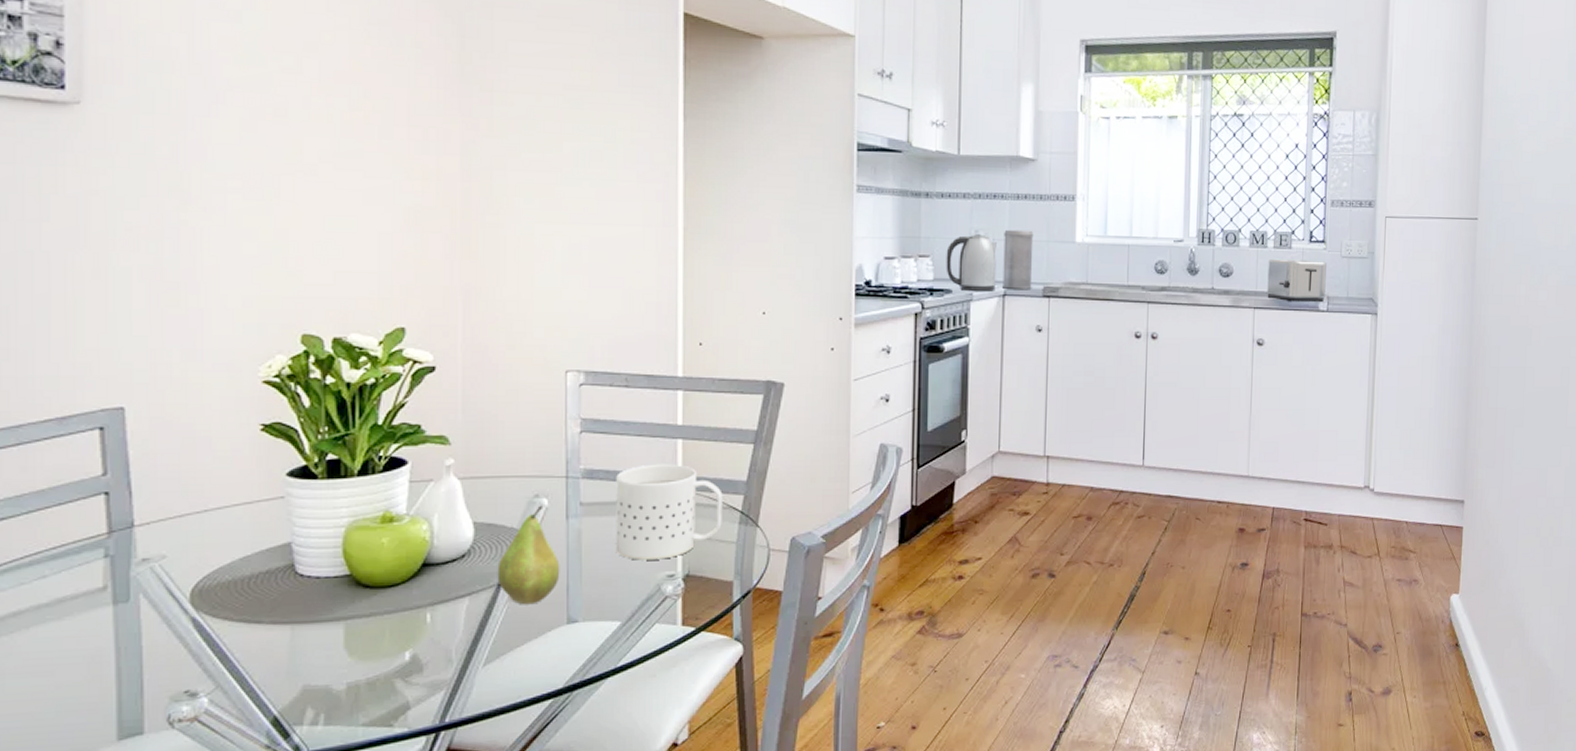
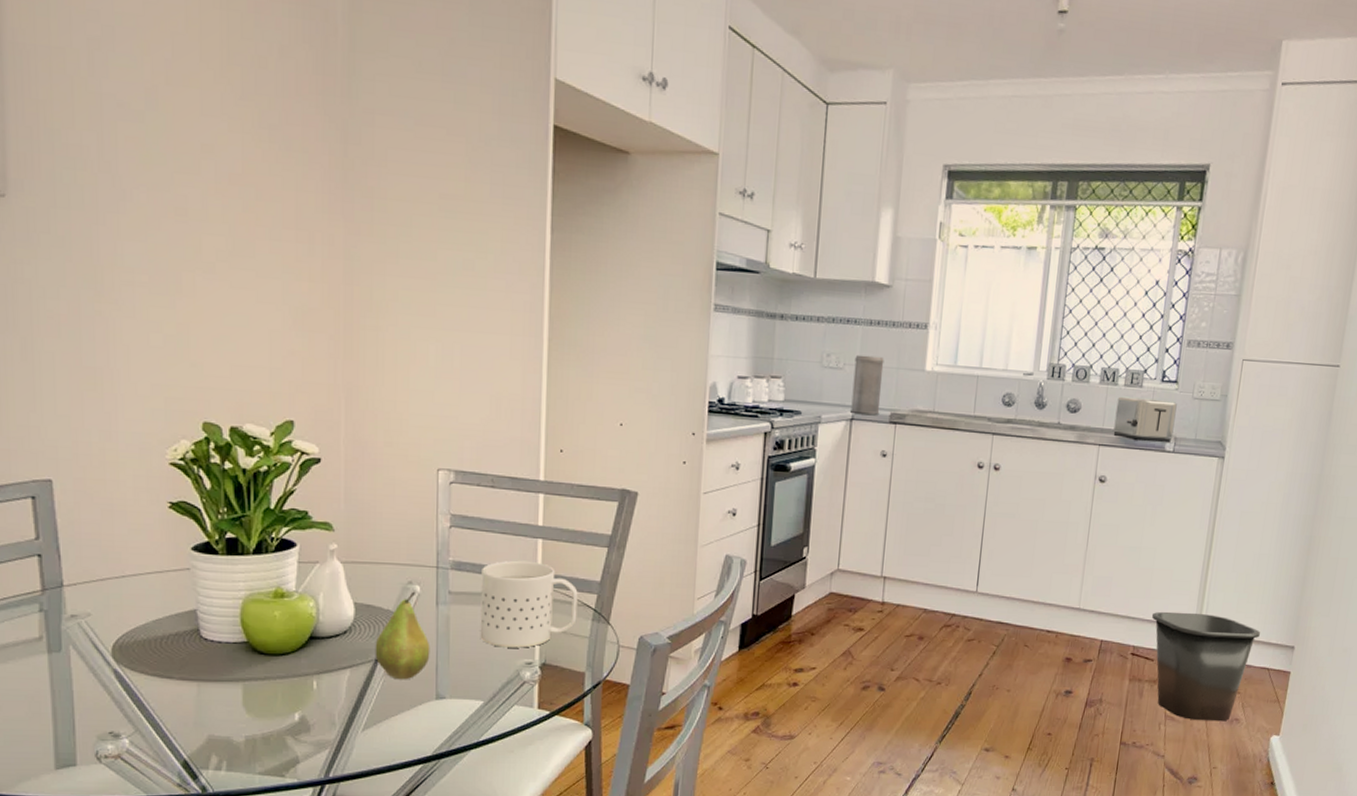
kettle: present [946,234,997,291] -> none [796,358,847,415]
waste bin: none [1321,472,1430,585] -> present [1151,611,1261,722]

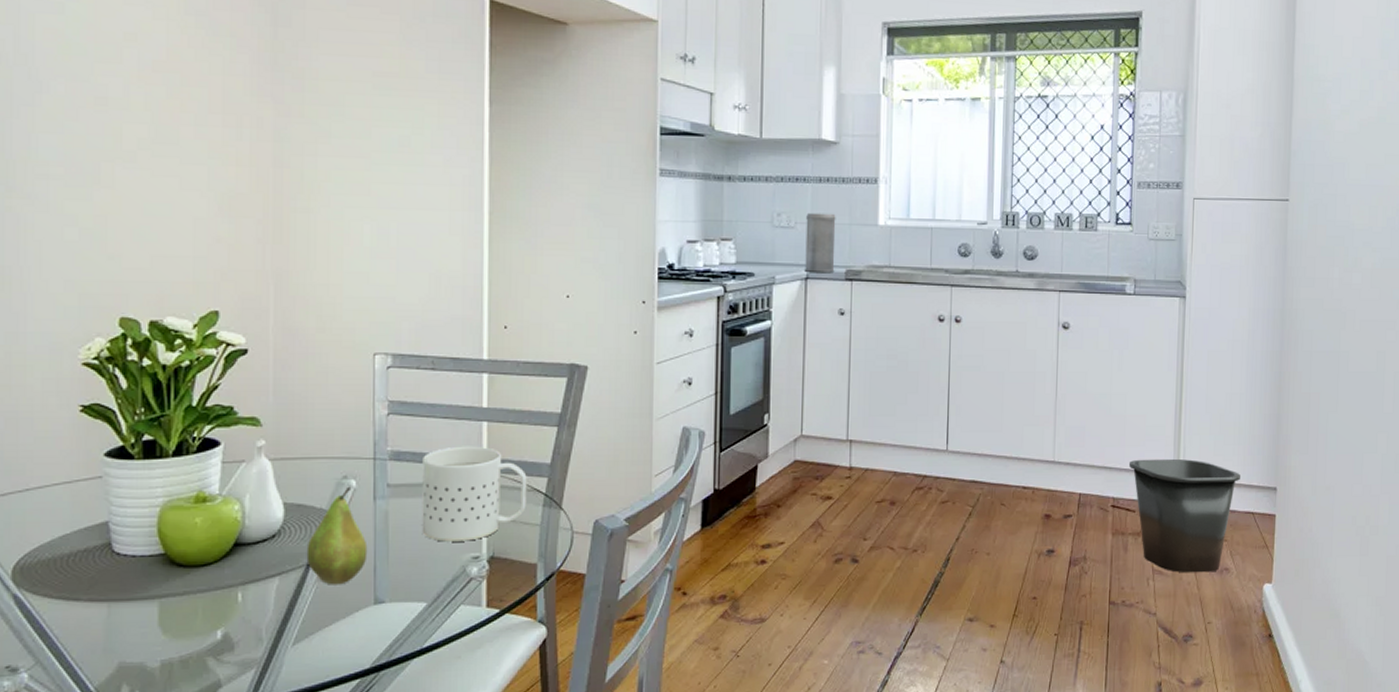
toaster: present [1113,396,1177,444] -> none [1072,241,1133,286]

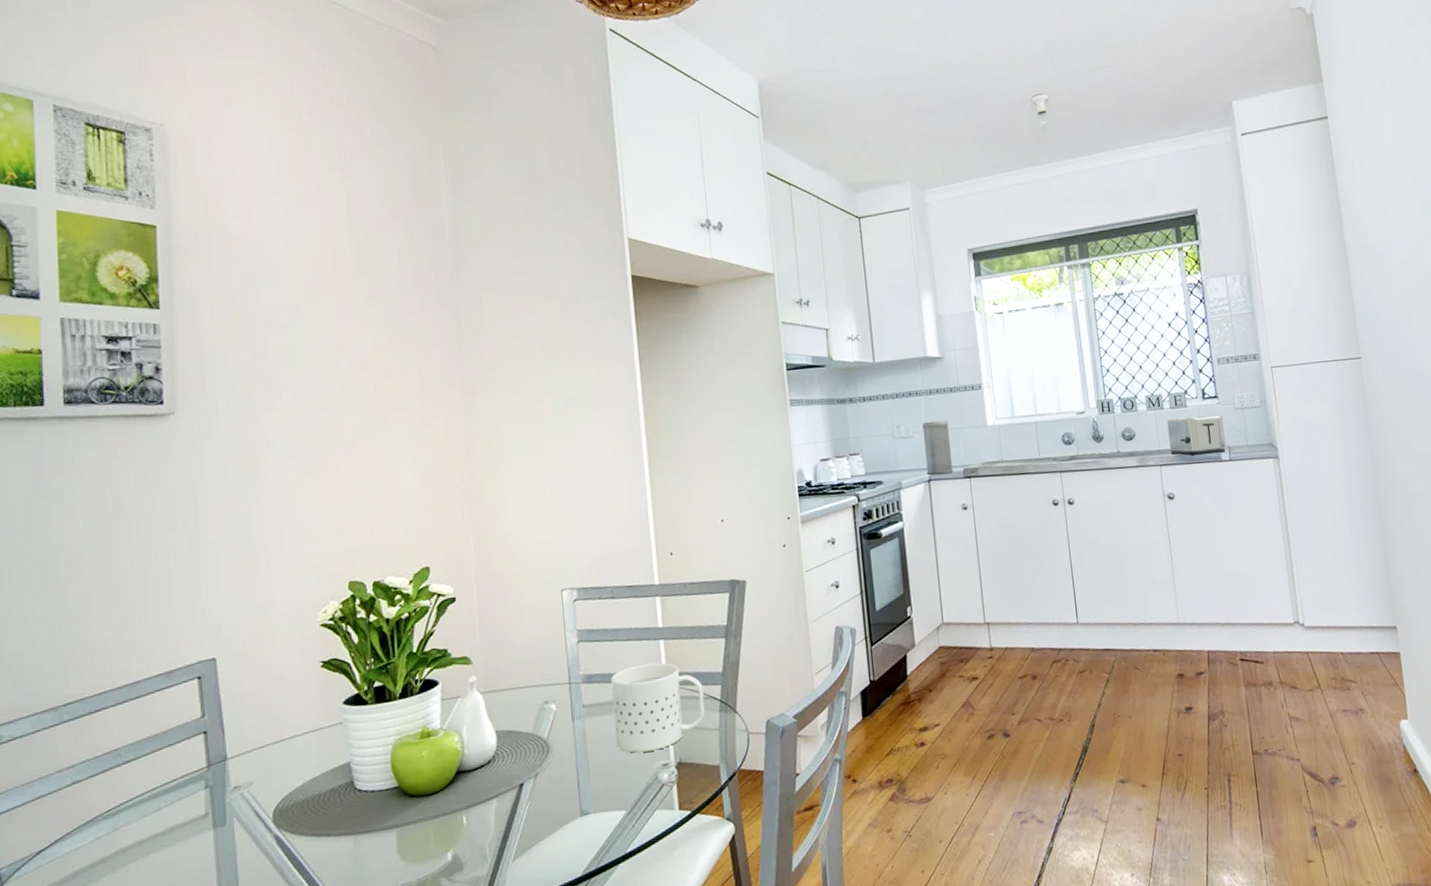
fruit: present [306,486,368,585] -> none [518,710,571,802]
toaster: none [1072,241,1133,286] -> present [1166,415,1226,457]
waste bin: present [1128,458,1241,573] -> none [1250,608,1360,718]

